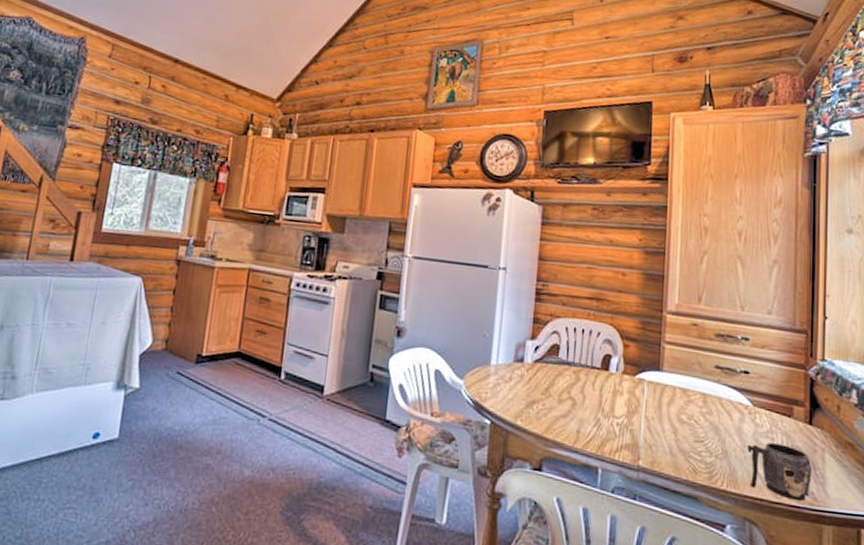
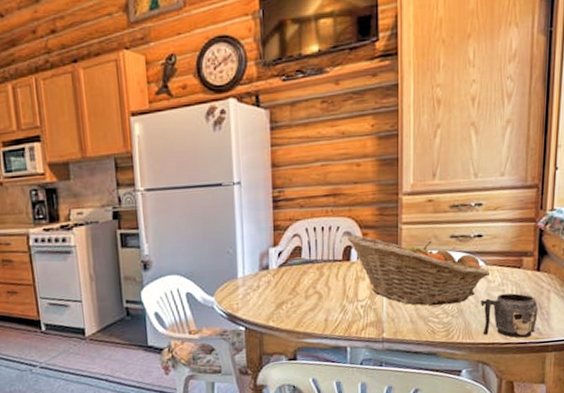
fruit basket: none [606,343,758,443] -> present [346,235,491,306]

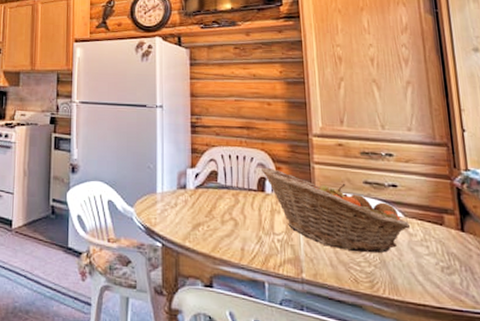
mug: present [481,293,538,338] -> none [404,251,471,305]

